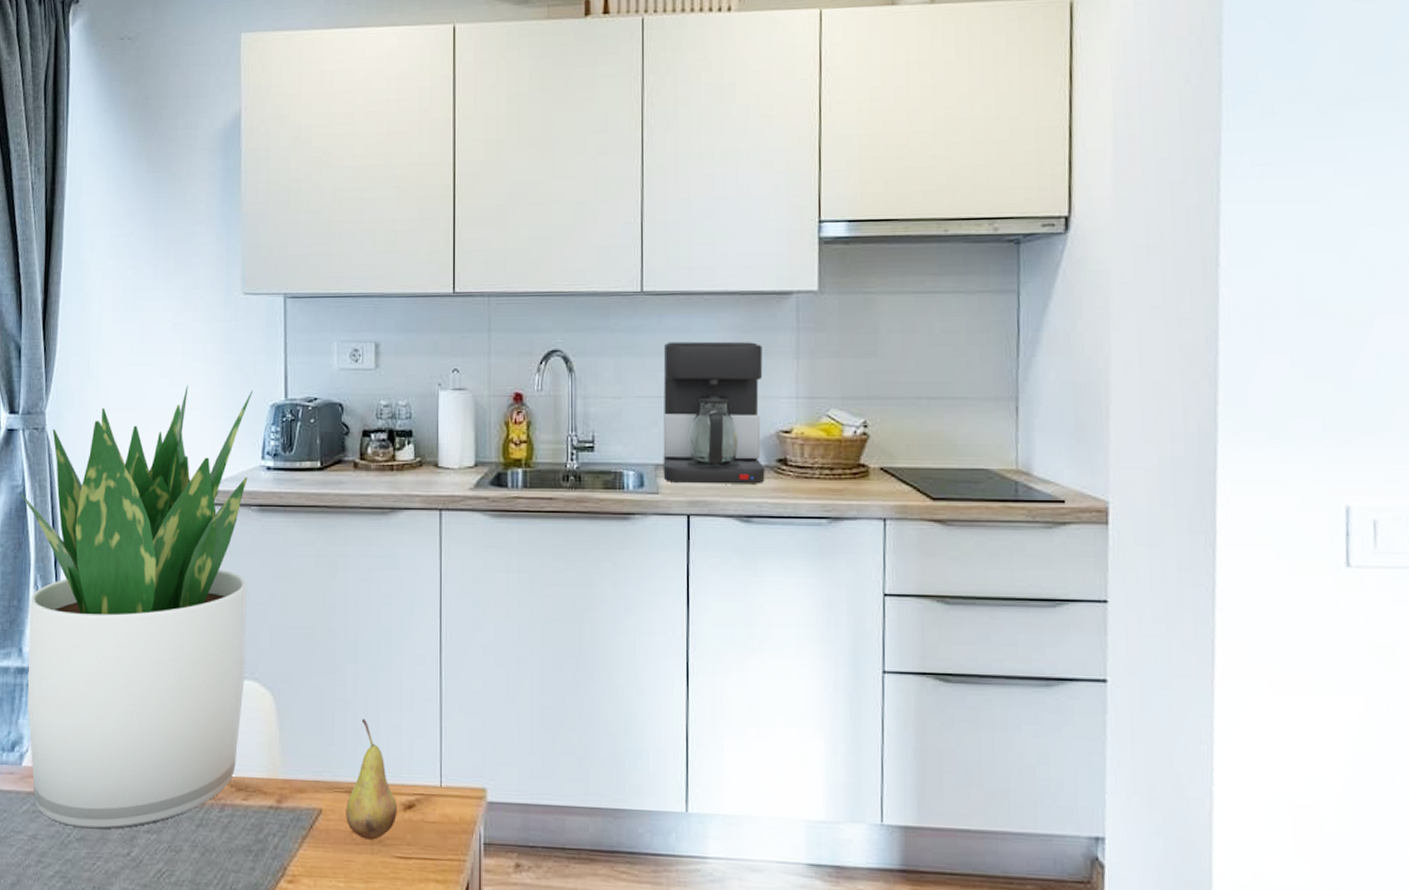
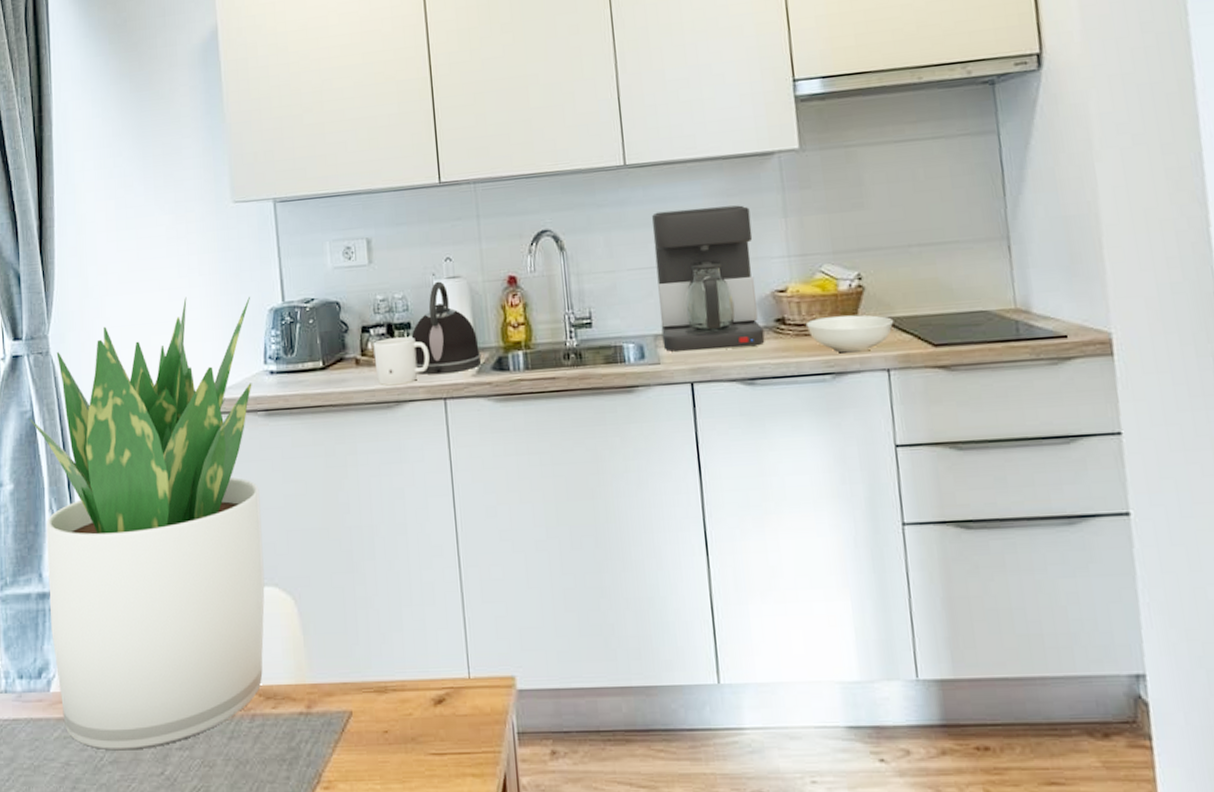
fruit: present [346,719,397,840] -> none [376,616,428,738]
mug: none [373,445,428,492] -> present [373,336,430,386]
kettle: none [412,392,481,484] -> present [411,281,481,375]
bowl: none [807,462,895,500] -> present [805,314,894,354]

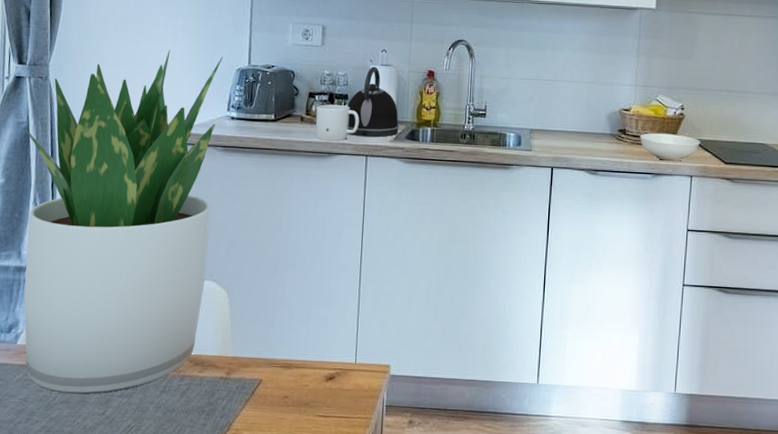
coffee maker: present [651,205,765,353] -> none [535,39,613,147]

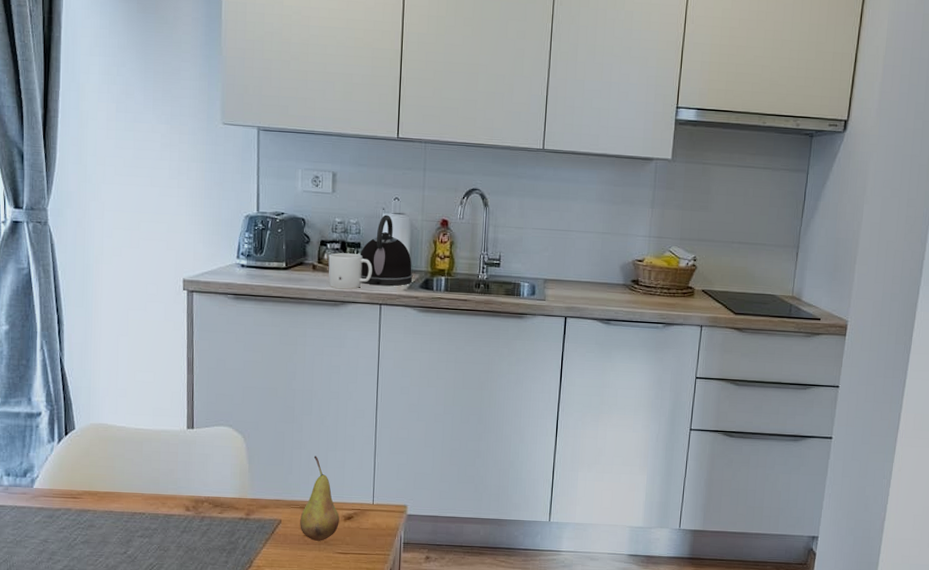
planter: present [23,50,223,394] -> none [26,195,230,535]
fruit: none [280,312,321,403] -> present [300,456,340,541]
bowl: present [639,133,701,162] -> none [652,283,712,312]

